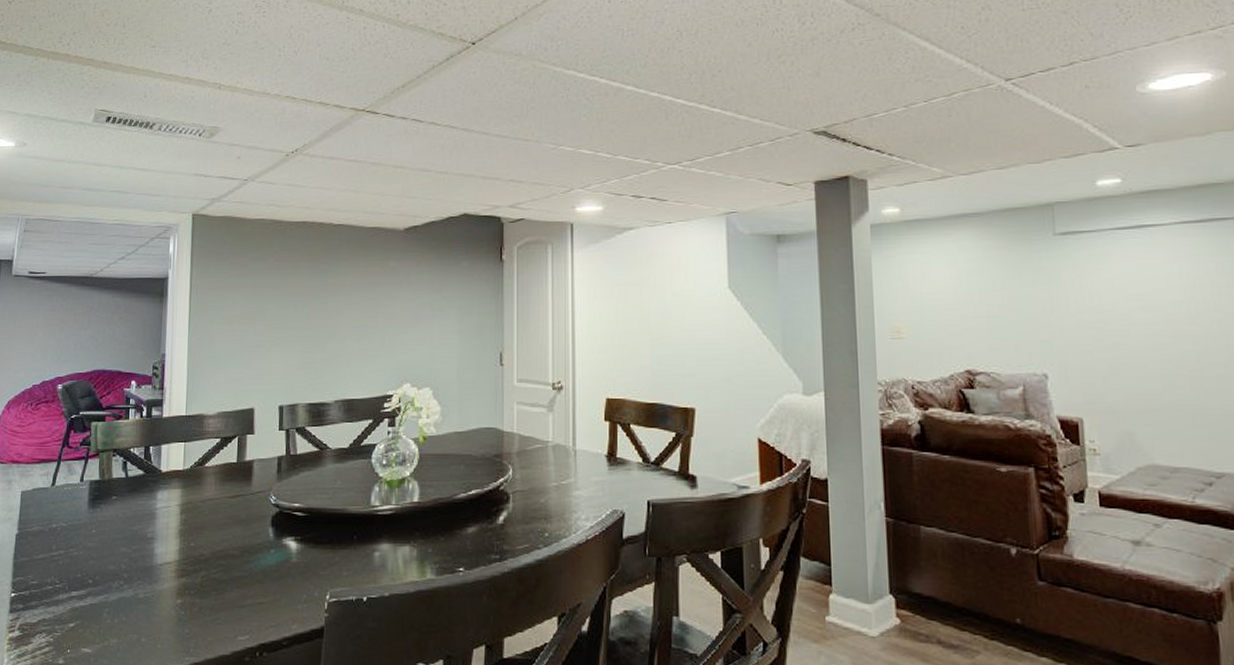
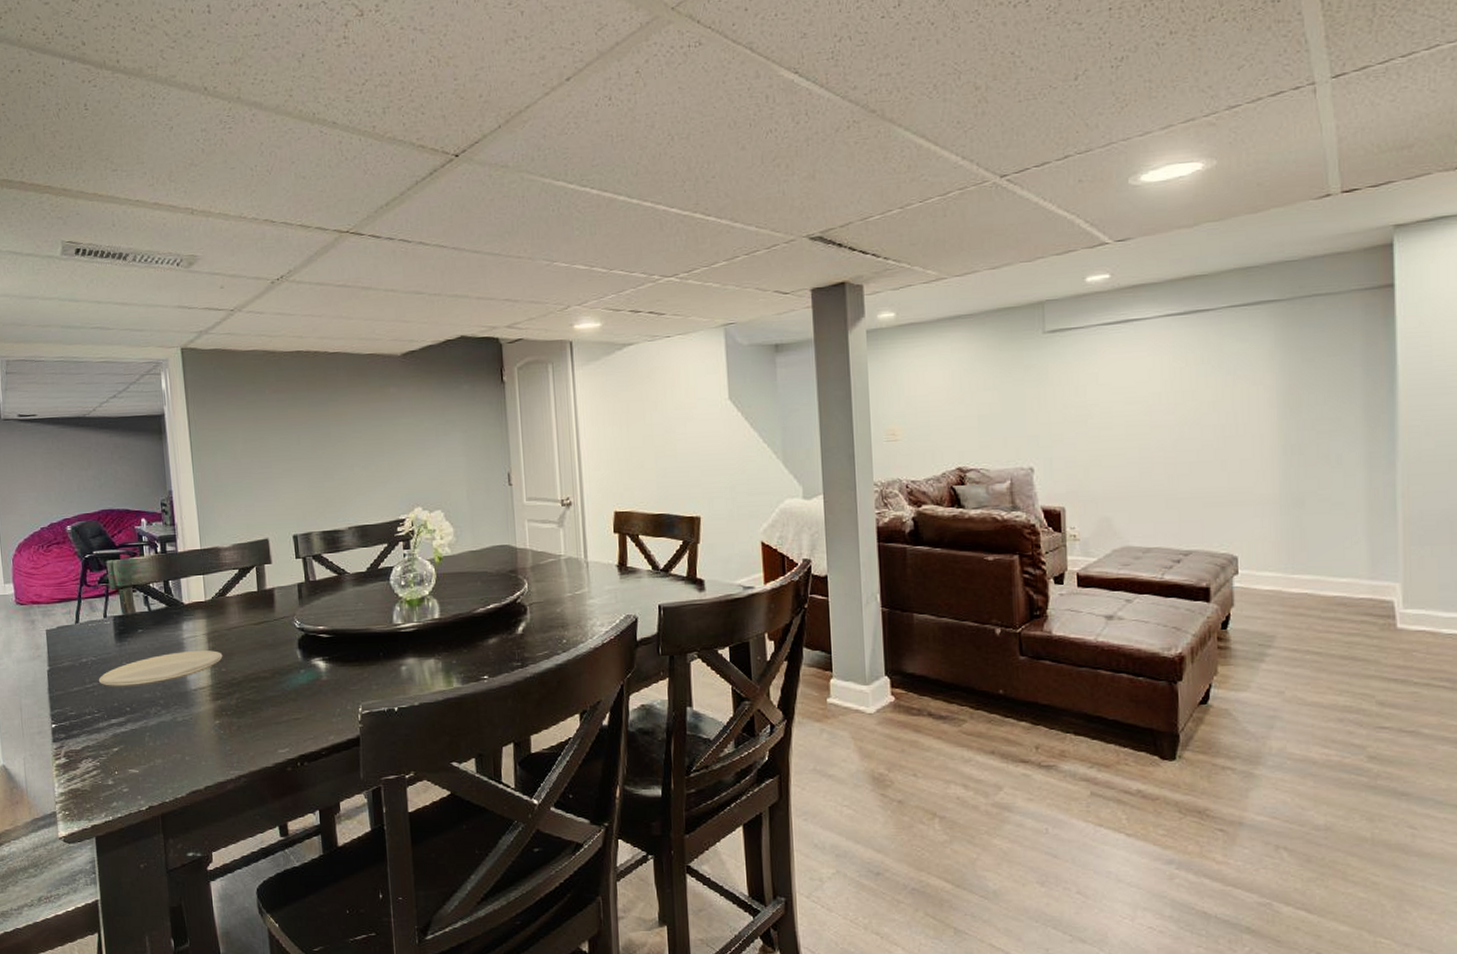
plate: none [65,521,194,557] -> present [98,650,223,688]

